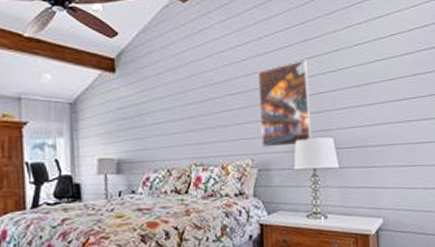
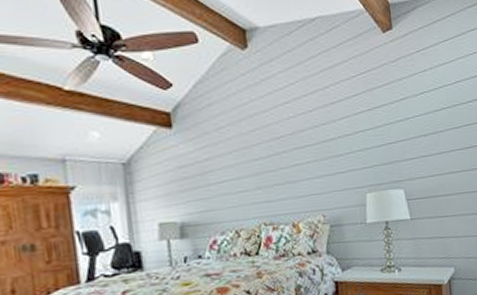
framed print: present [258,59,312,149] -> none [325,109,383,203]

